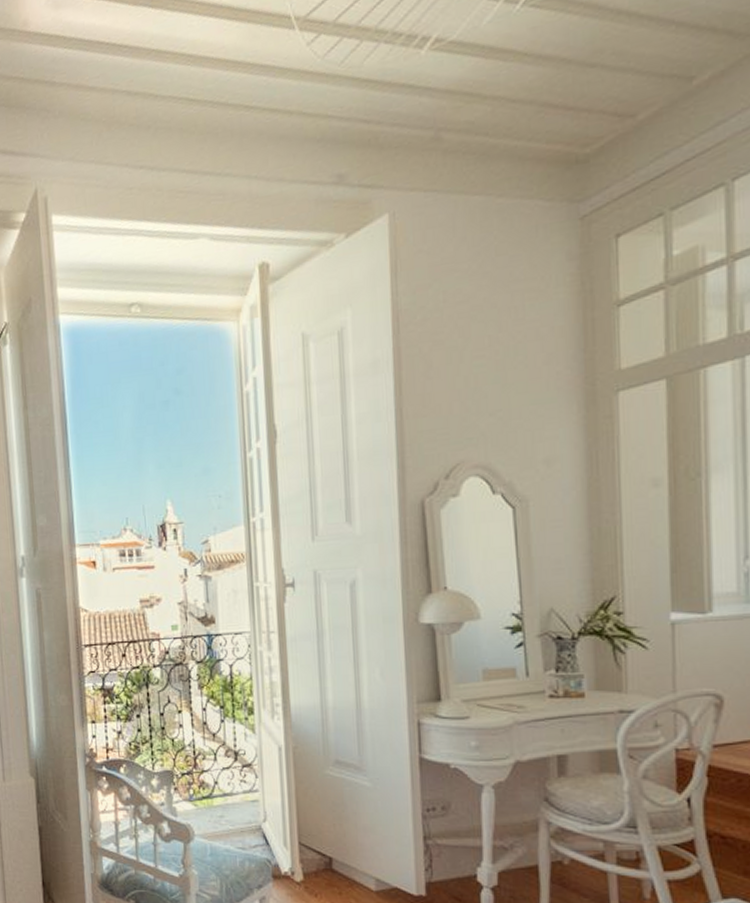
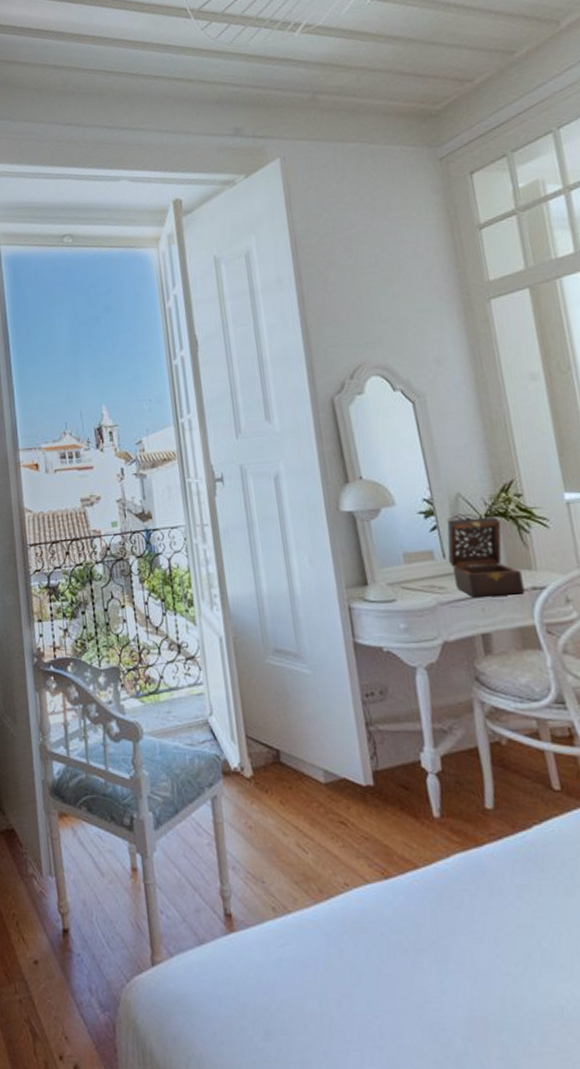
jewelry box: none [532,635,611,718] -> present [447,516,525,597]

